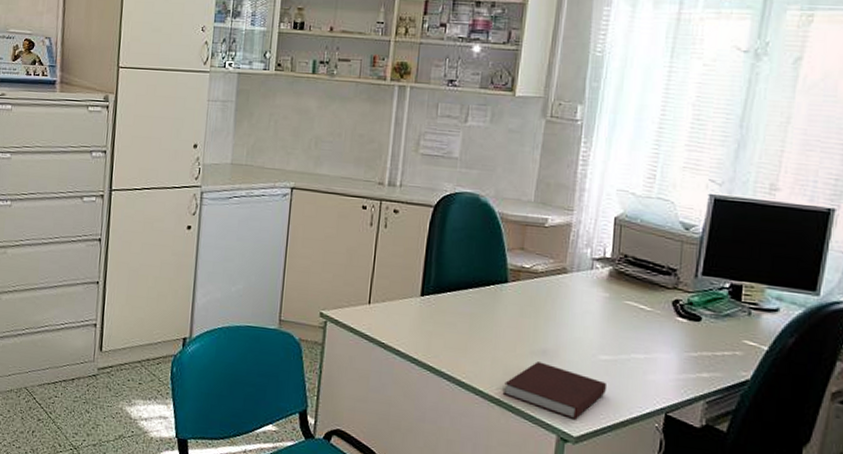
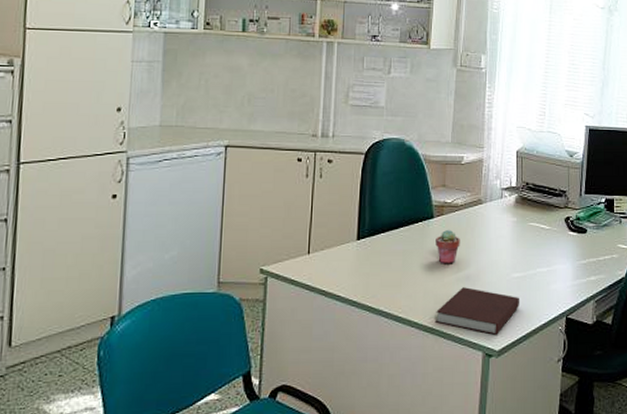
potted succulent: none [508,296,538,335] -> present [435,229,460,264]

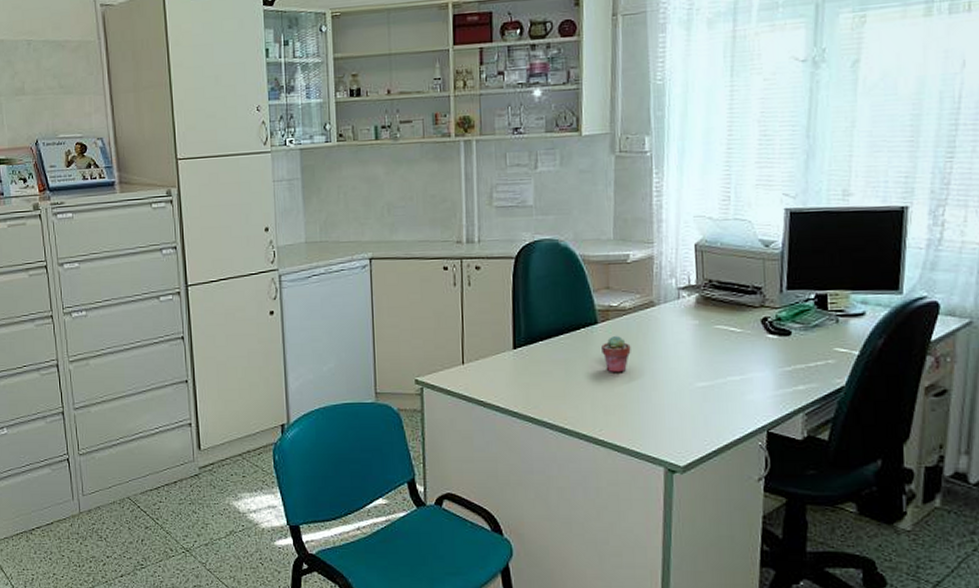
notebook: present [435,287,520,335] -> none [606,398,708,449]

